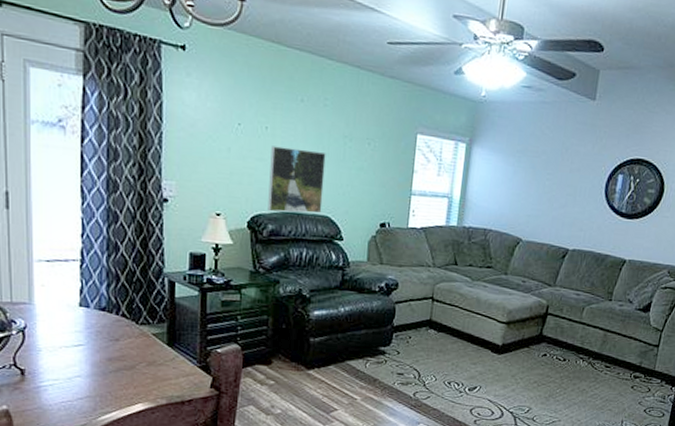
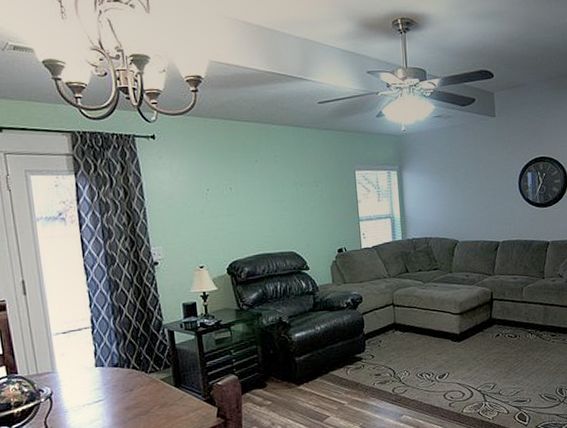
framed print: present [268,146,326,214] -> none [237,200,288,257]

